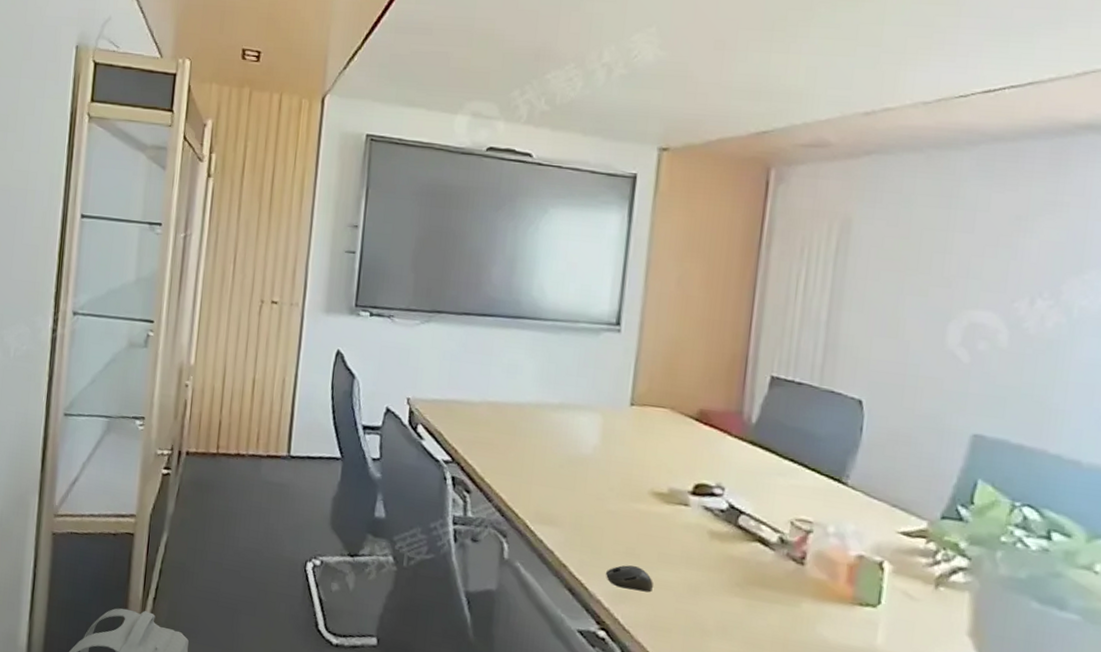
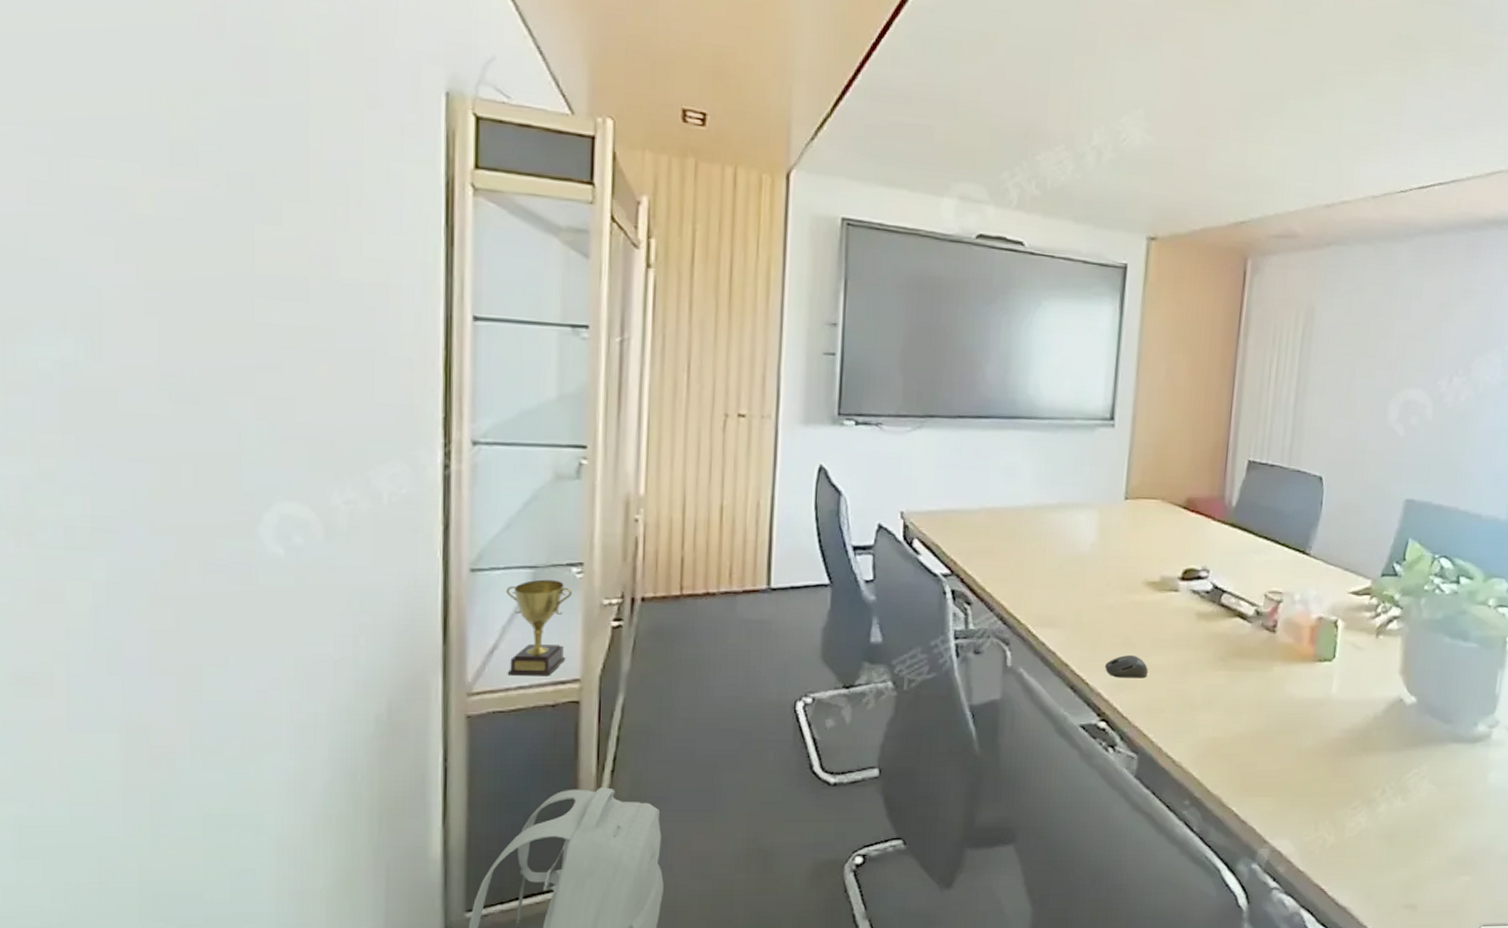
award: none [83,427,135,509] -> present [506,579,573,676]

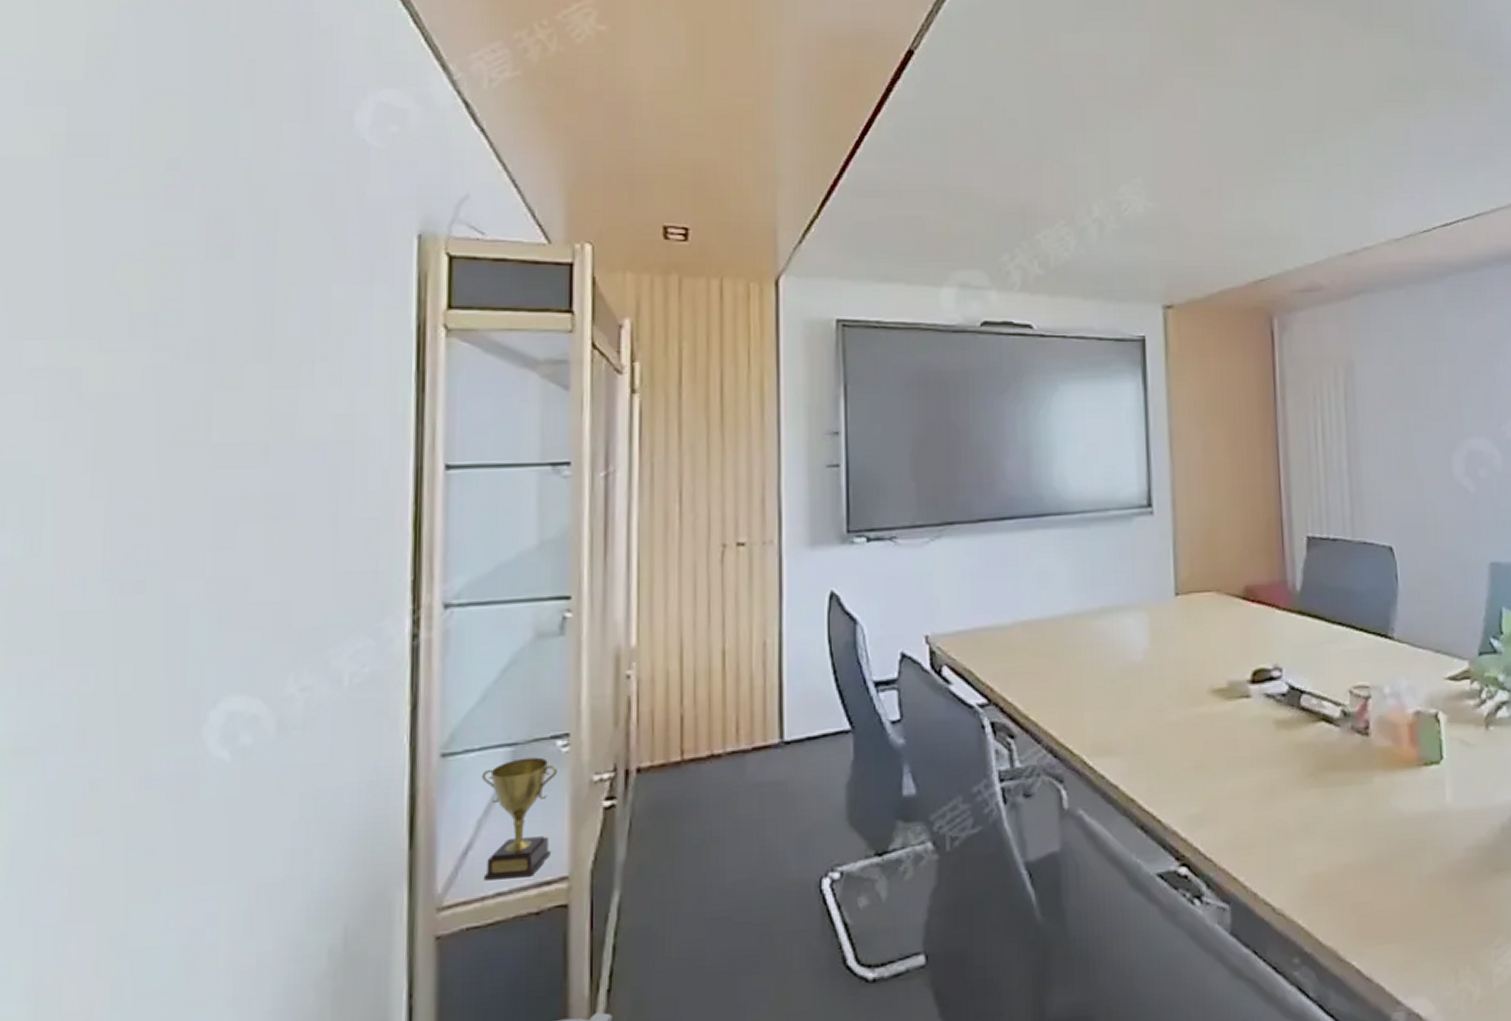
computer mouse: present [1104,655,1149,678] -> none [1176,780,1229,810]

